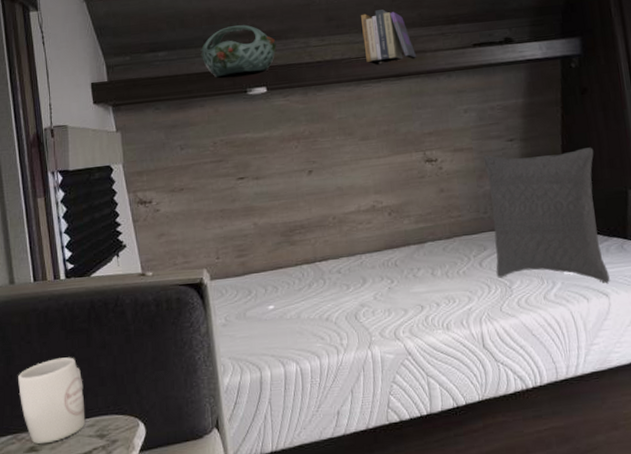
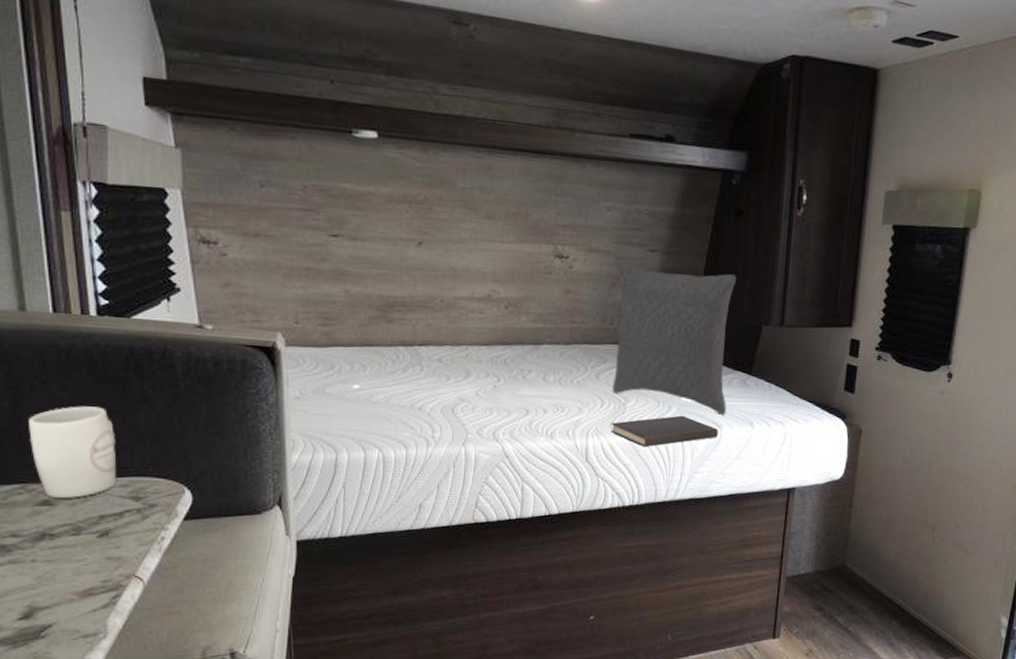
decorative basket: present [200,24,277,79] -> none [296,44,396,114]
books: present [360,9,417,66] -> none [503,67,564,137]
hardcover book: none [501,289,607,327] -> present [611,415,718,447]

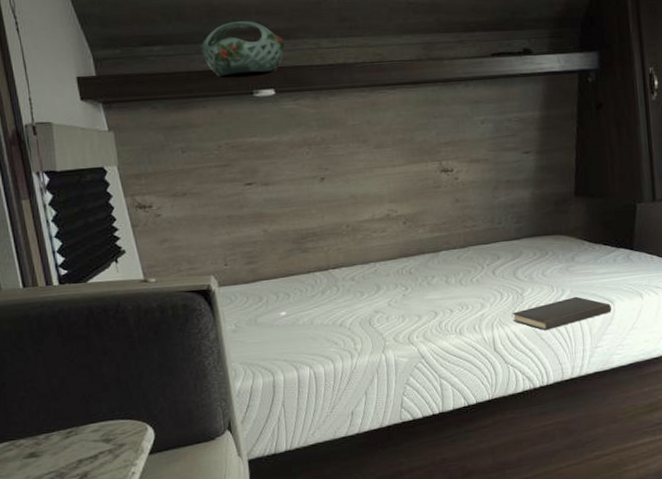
mug: present [29,406,117,499] -> none [12,364,90,450]
decorative basket: none [296,44,396,114] -> present [200,21,285,79]
pillow: present [612,261,737,415] -> none [499,162,615,291]

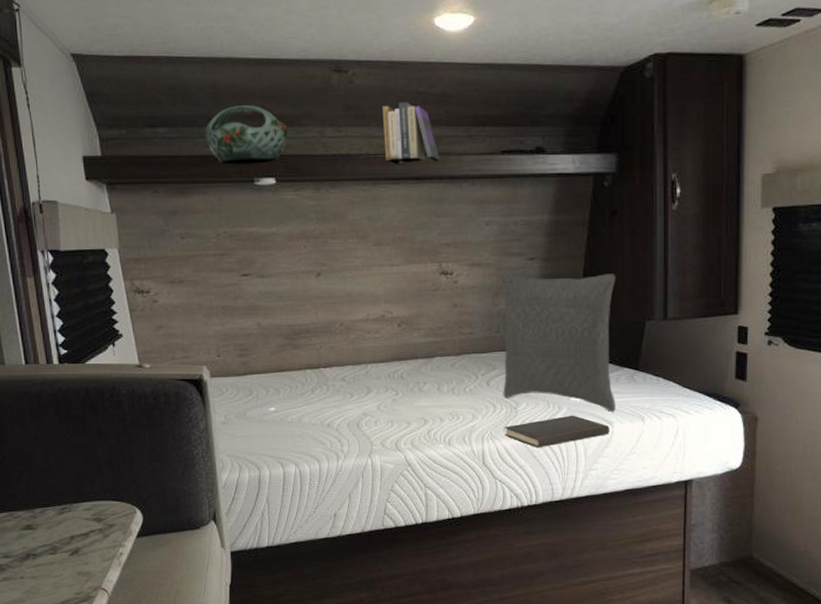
books: none [375,12,434,71] -> present [382,102,441,165]
pillow: none [499,162,615,291] -> present [501,272,616,412]

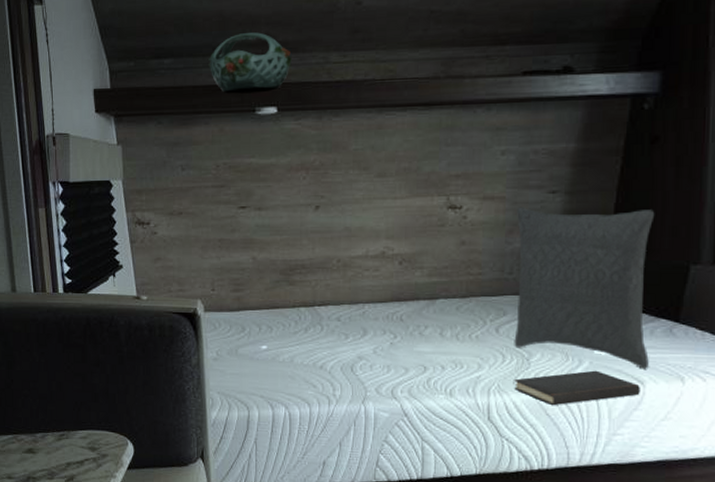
books: present [382,102,441,165] -> none [391,22,453,91]

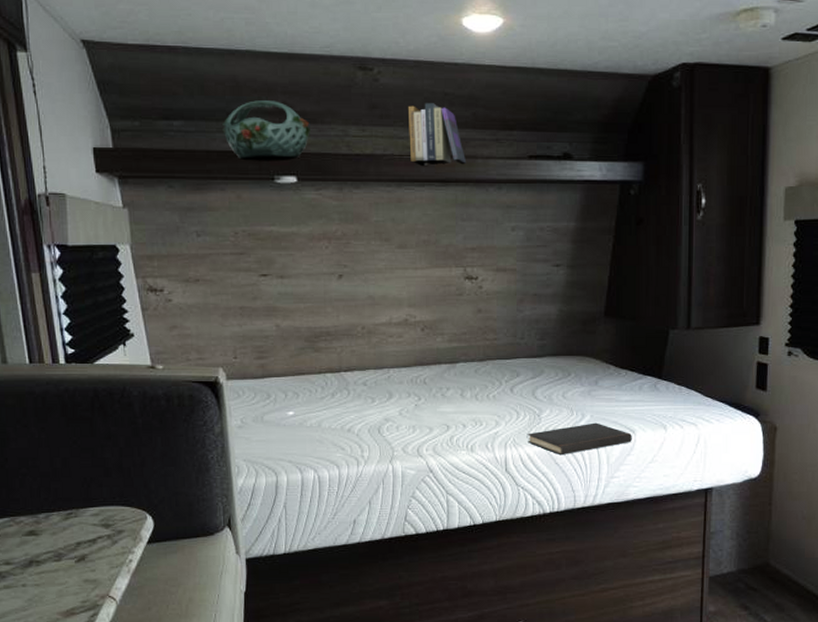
books: none [391,22,453,91] -> present [407,103,467,167]
pillow: present [514,206,655,369] -> none [526,278,641,420]

